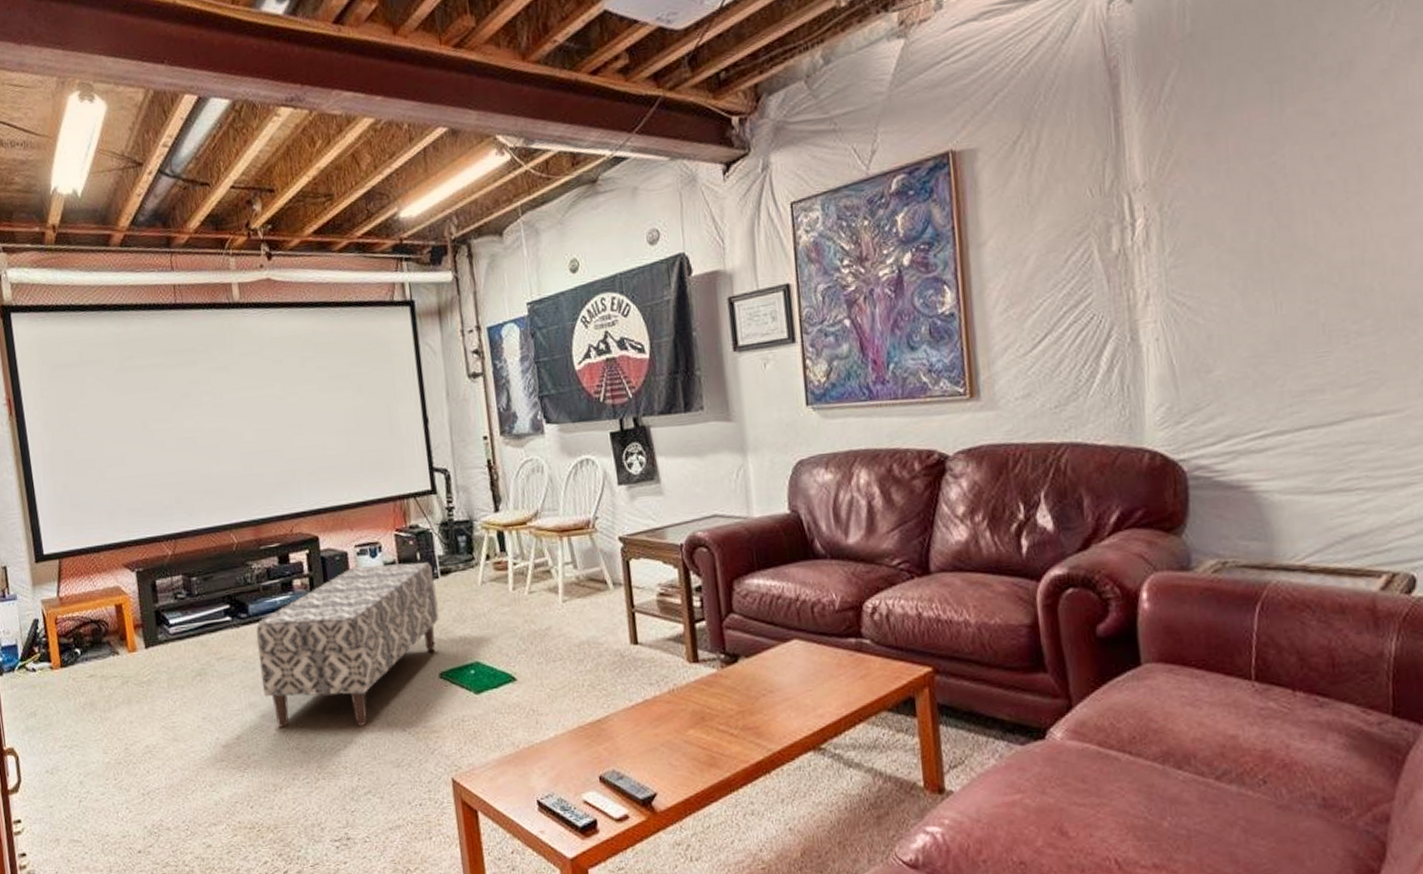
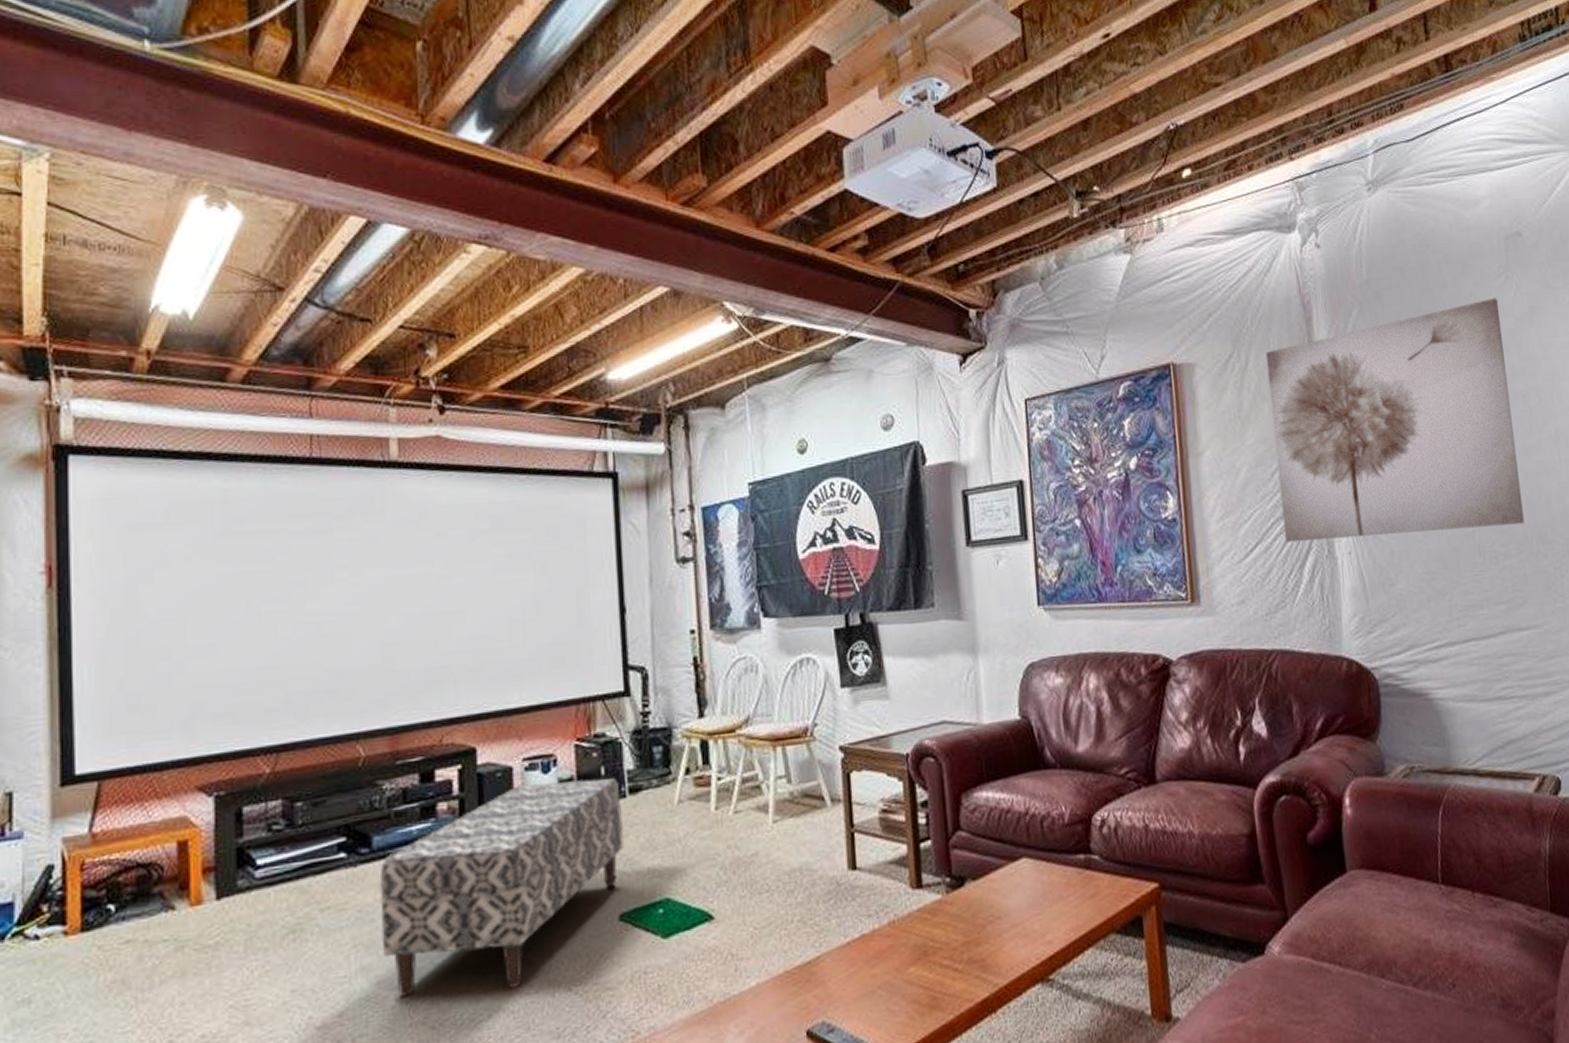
wall art: none [1061,33,1387,332] -> present [1265,298,1524,543]

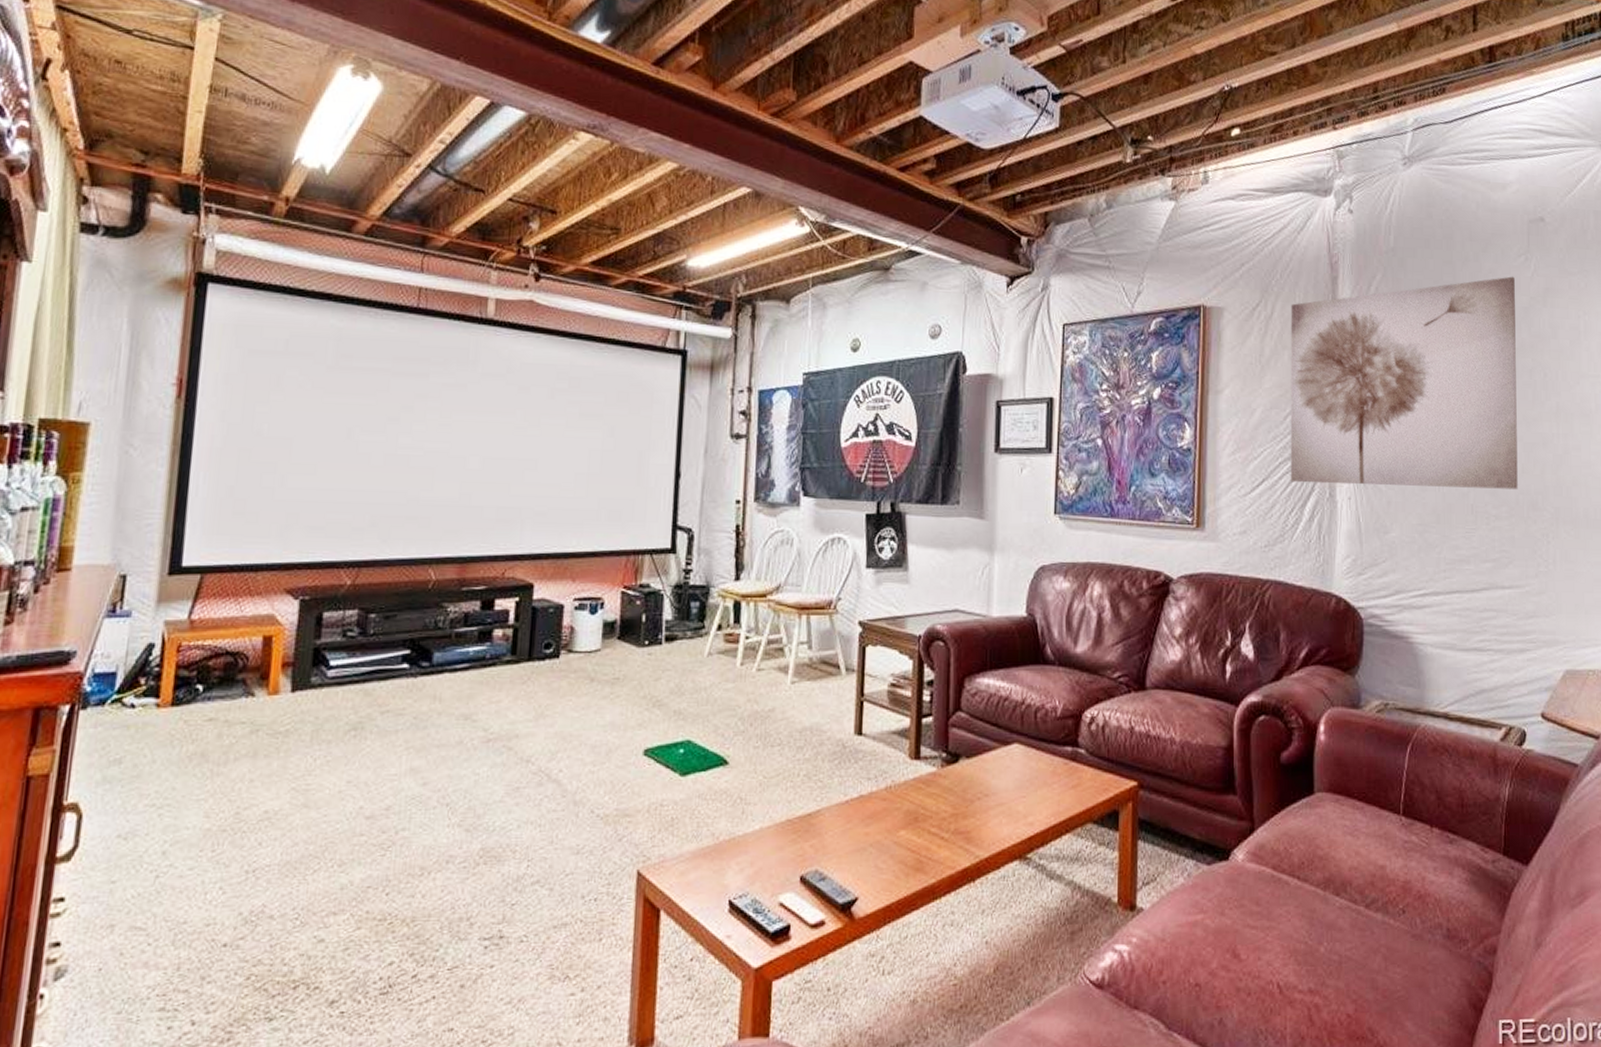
bench: present [379,778,624,997] -> none [431,622,658,804]

